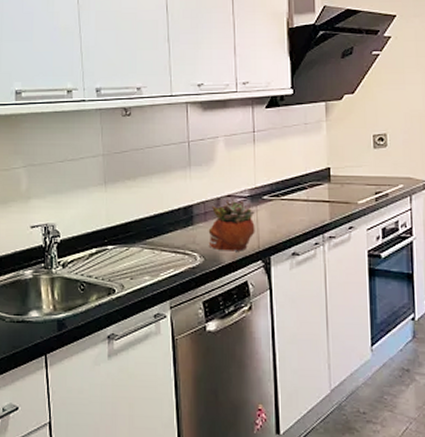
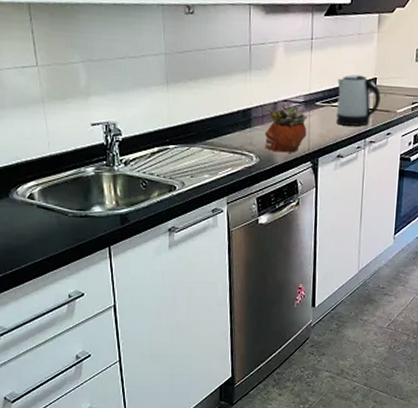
kettle: none [285,166,337,222] -> present [336,74,381,127]

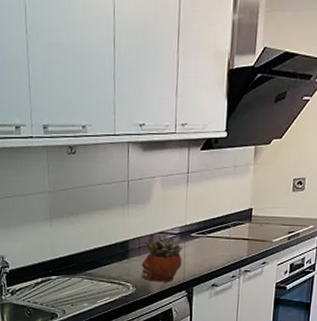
kettle: present [336,74,381,127] -> none [211,206,256,257]

